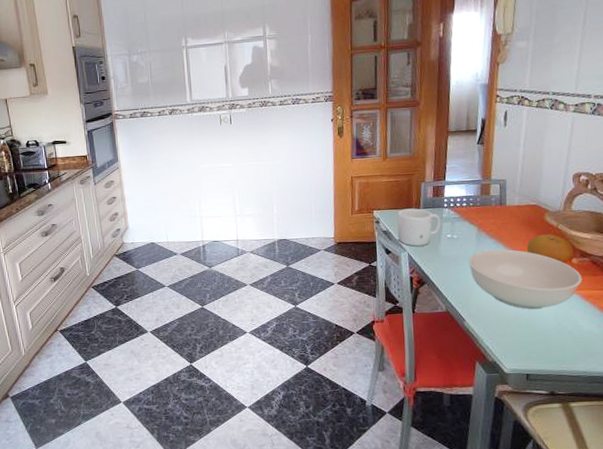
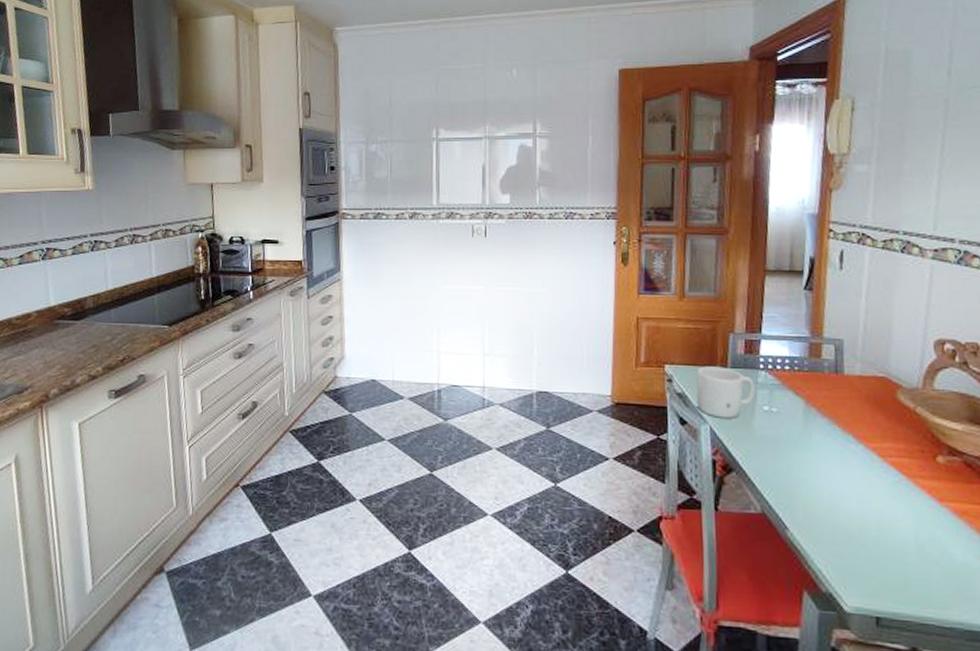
bowl: present [468,249,582,309] -> none [792,432,953,523]
fruit: present [527,234,574,264] -> none [874,418,939,462]

